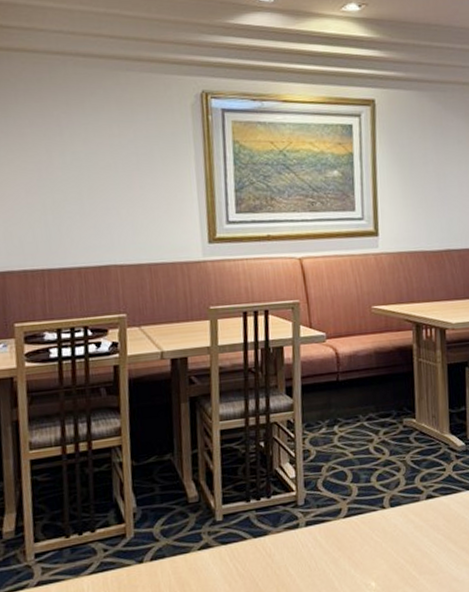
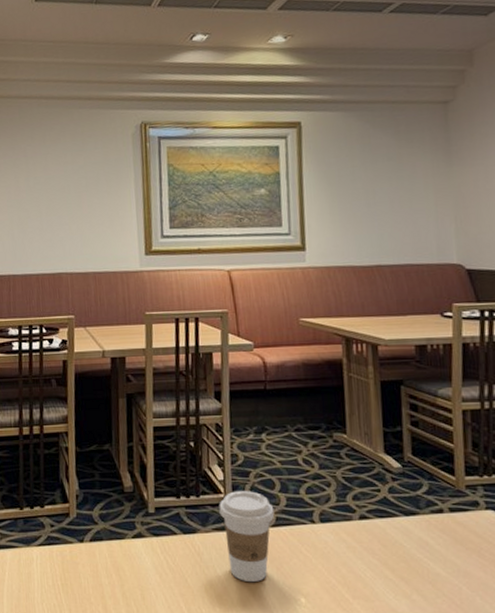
coffee cup: none [290,485,347,576] -> present [219,491,275,583]

